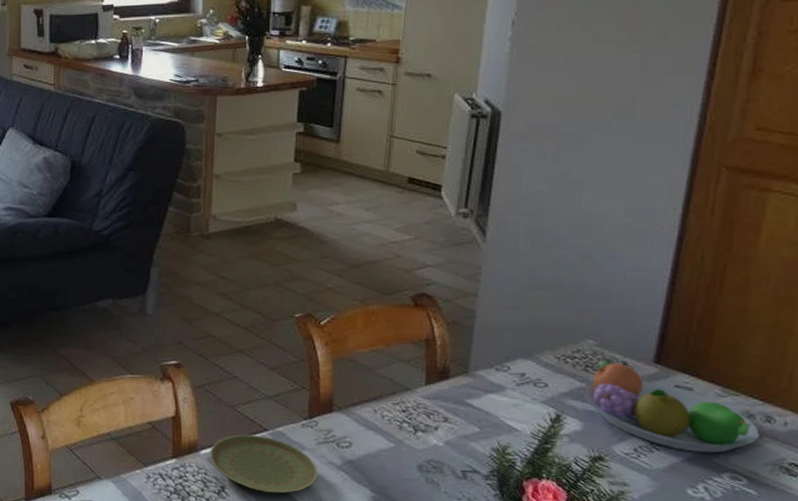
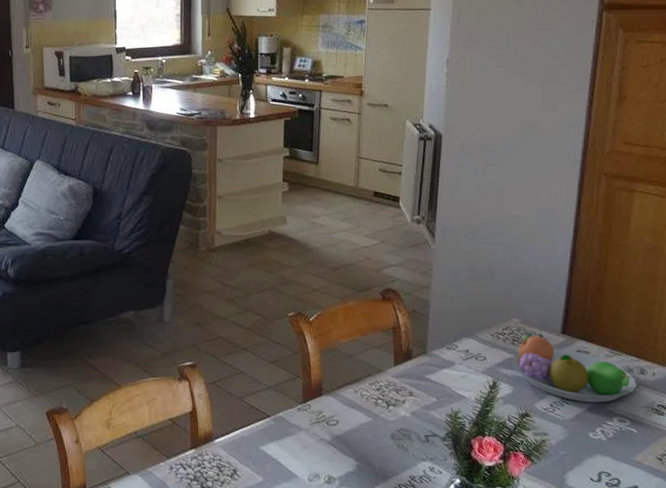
plate: present [210,434,318,494] -> none [223,421,312,471]

